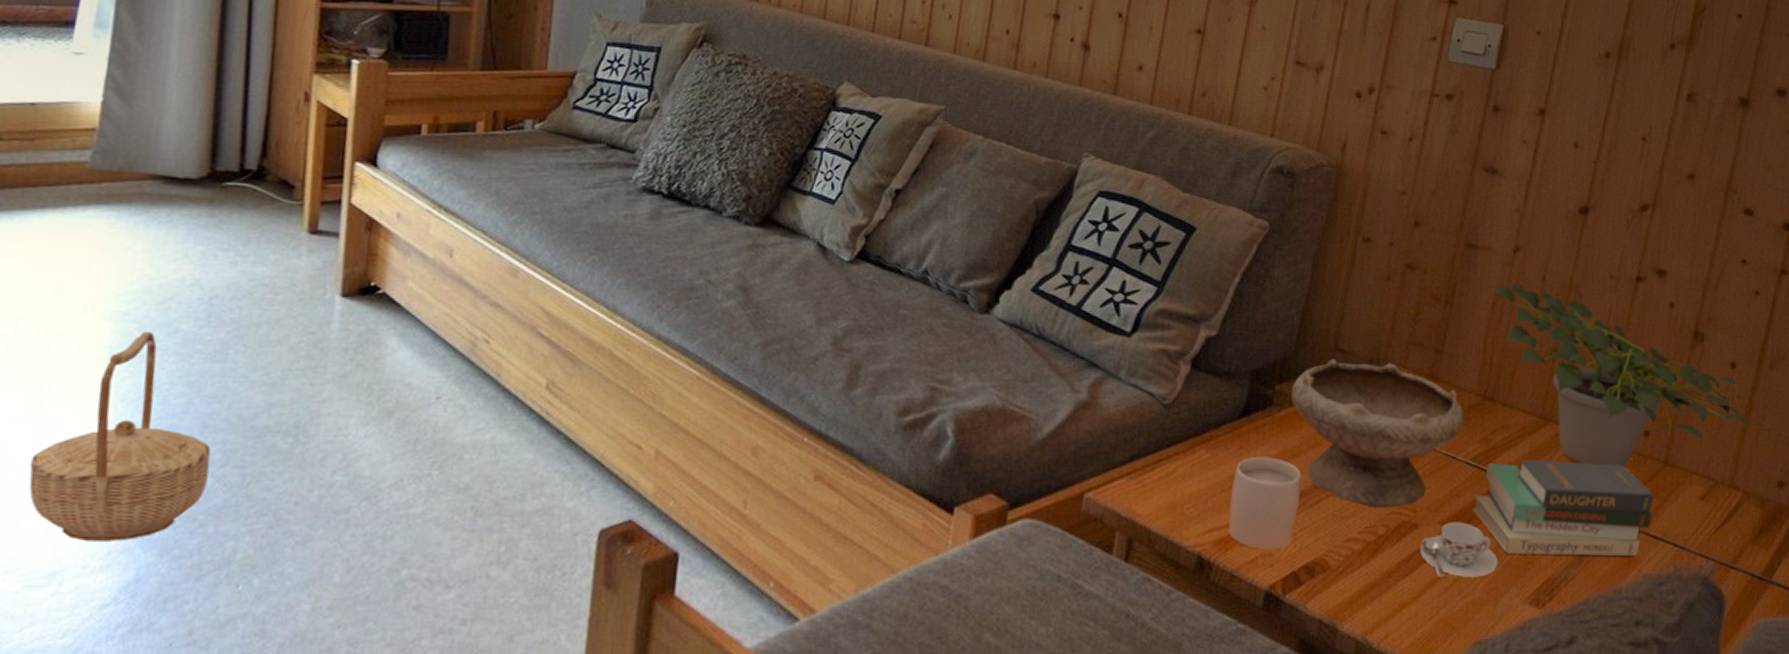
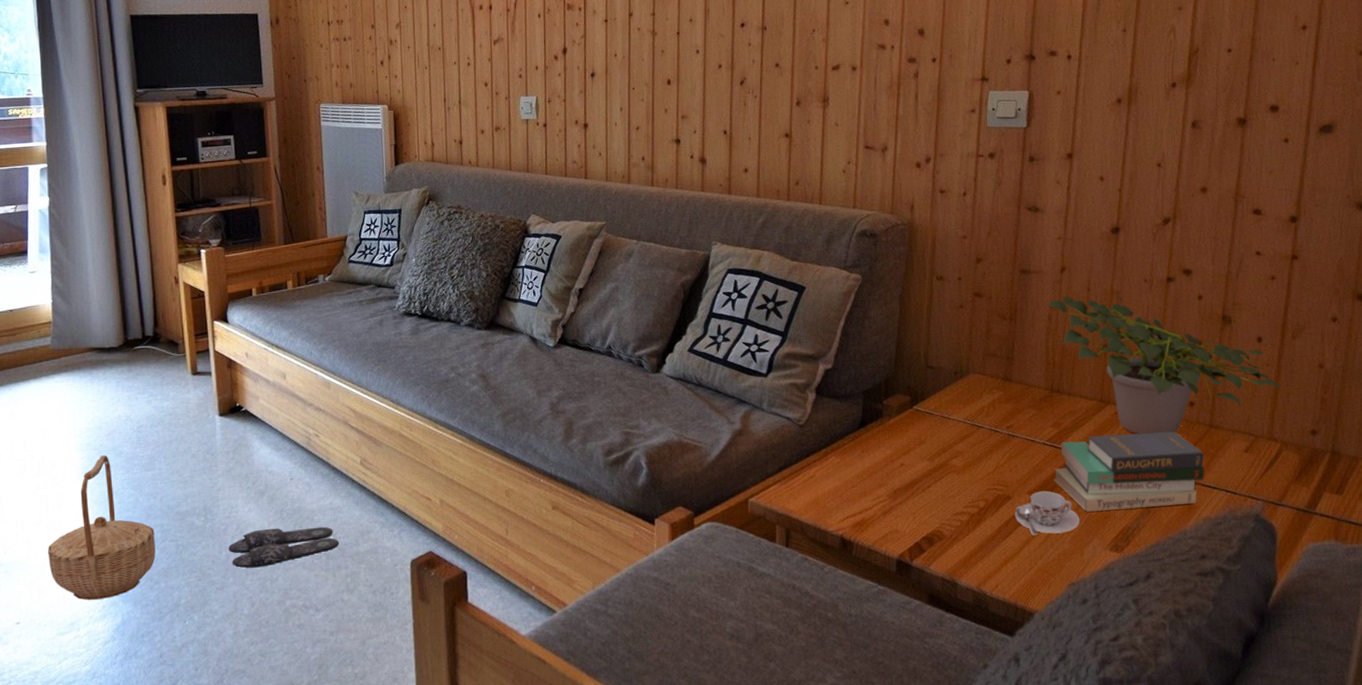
slippers: none [324,464,496,518] -> present [228,526,339,568]
mug: present [1228,456,1302,550] -> none [859,456,915,528]
bowl: present [1290,359,1464,509] -> none [896,372,1037,488]

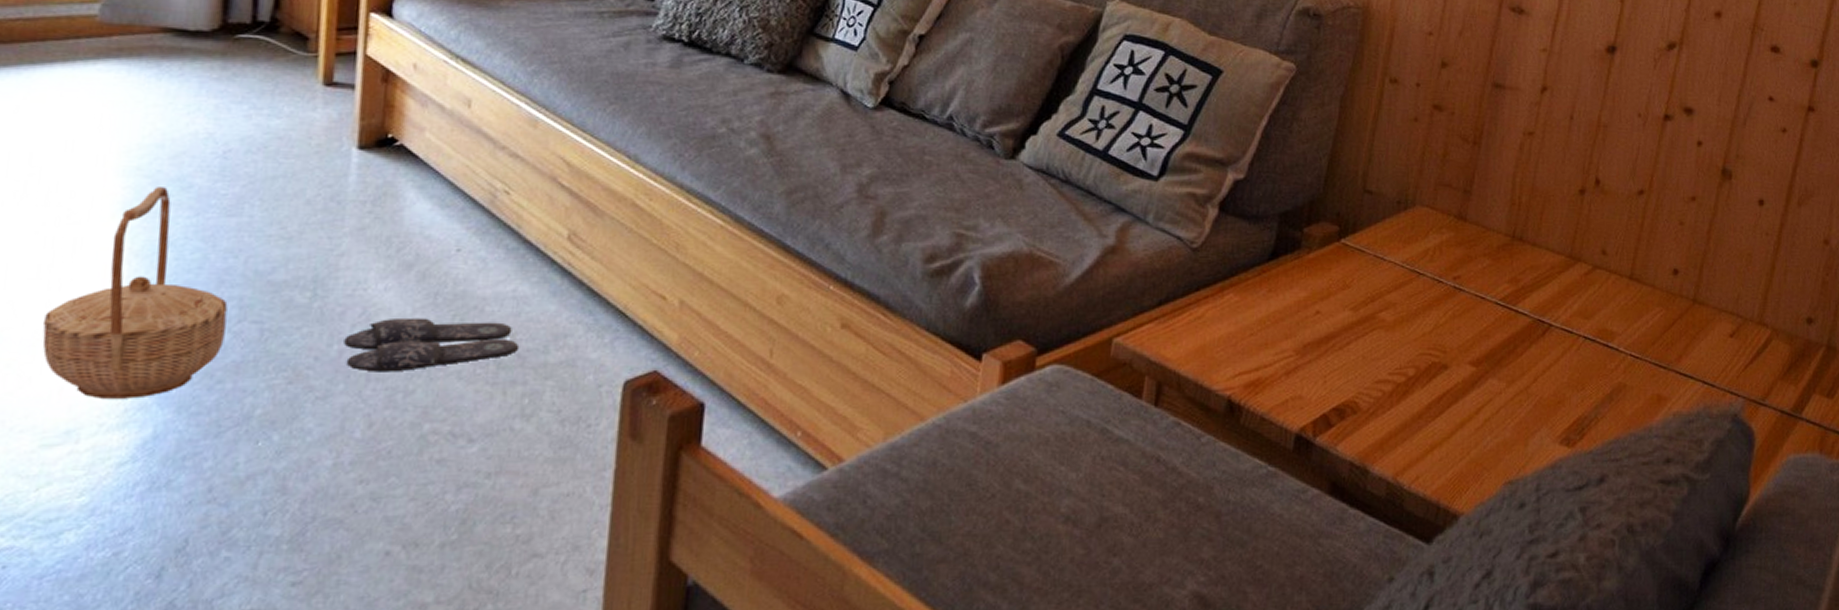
teacup: present [1015,491,1080,537] -> none [1450,362,1529,419]
potted plant: present [1046,294,1280,434] -> none [1518,122,1778,305]
books: present [1054,431,1205,512] -> none [1503,299,1683,394]

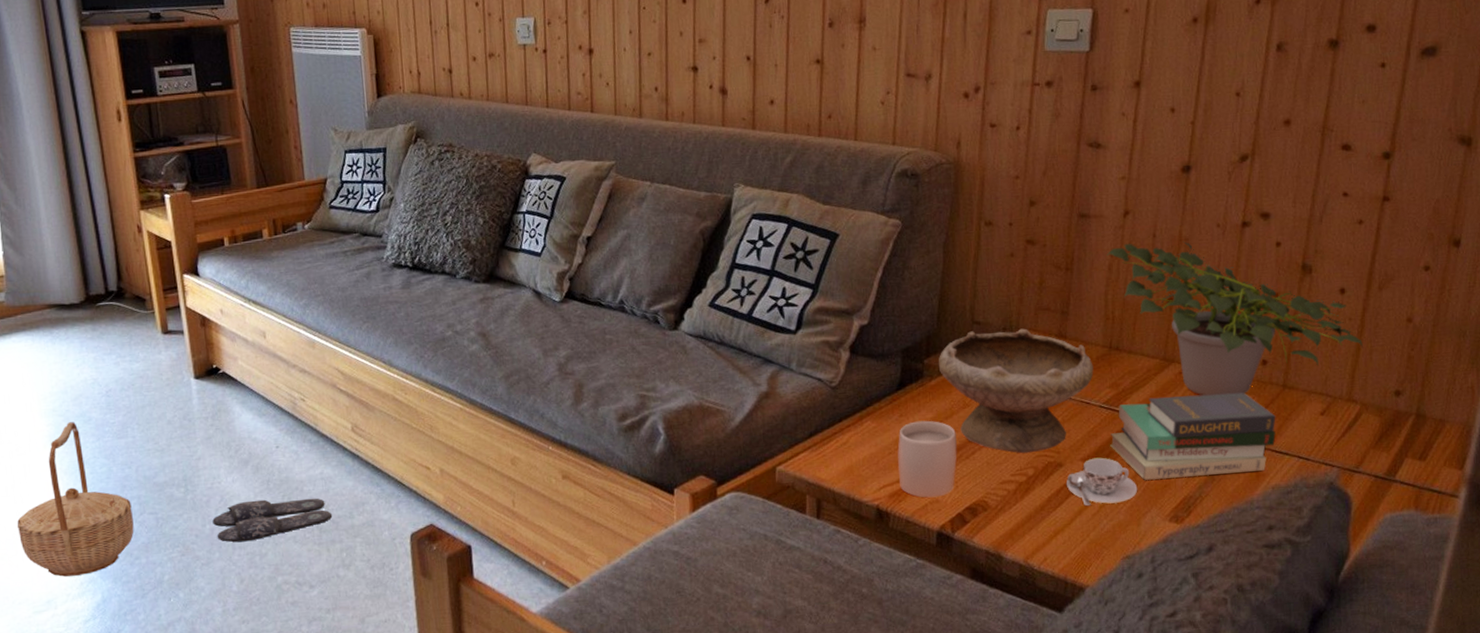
mug: none [1258,299,1331,392] -> present [897,420,958,498]
bowl: none [1319,201,1493,350] -> present [938,328,1094,454]
teacup: none [1450,362,1529,419] -> present [1067,457,1138,507]
books: none [1503,299,1683,394] -> present [1110,392,1276,480]
potted plant: none [1518,122,1778,305] -> present [1106,241,1363,396]

